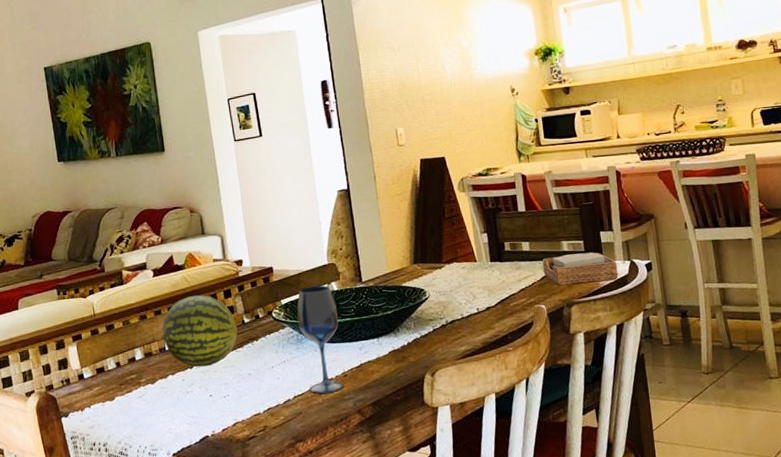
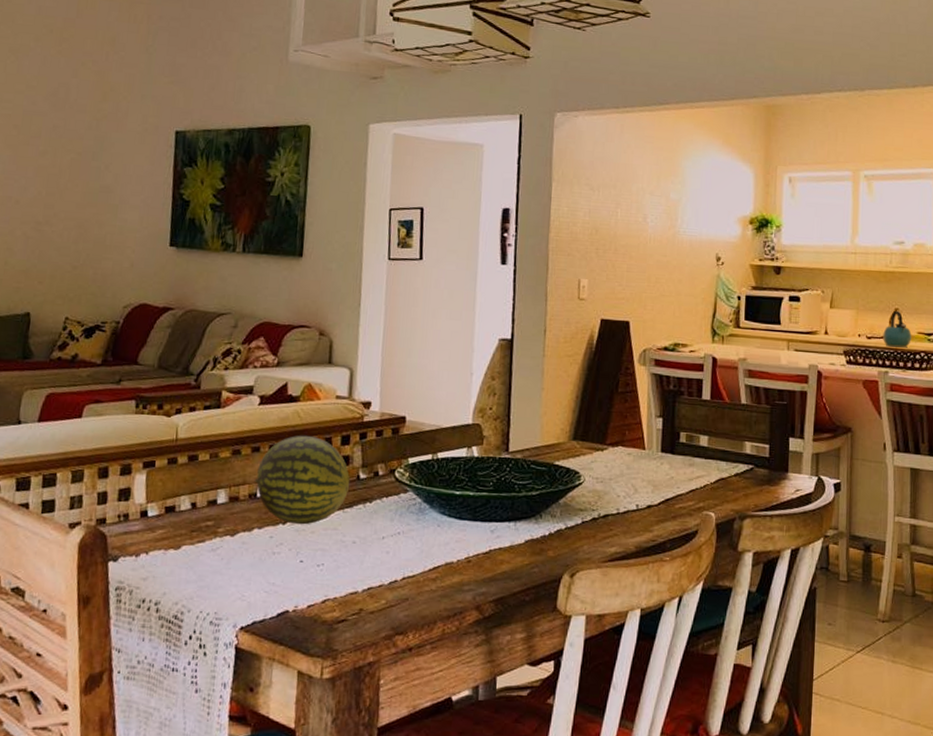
wineglass: present [297,285,344,394] -> none [423,447,474,580]
napkin holder: present [542,252,618,286] -> none [719,458,803,497]
kettle: none [669,106,696,139] -> present [883,310,912,348]

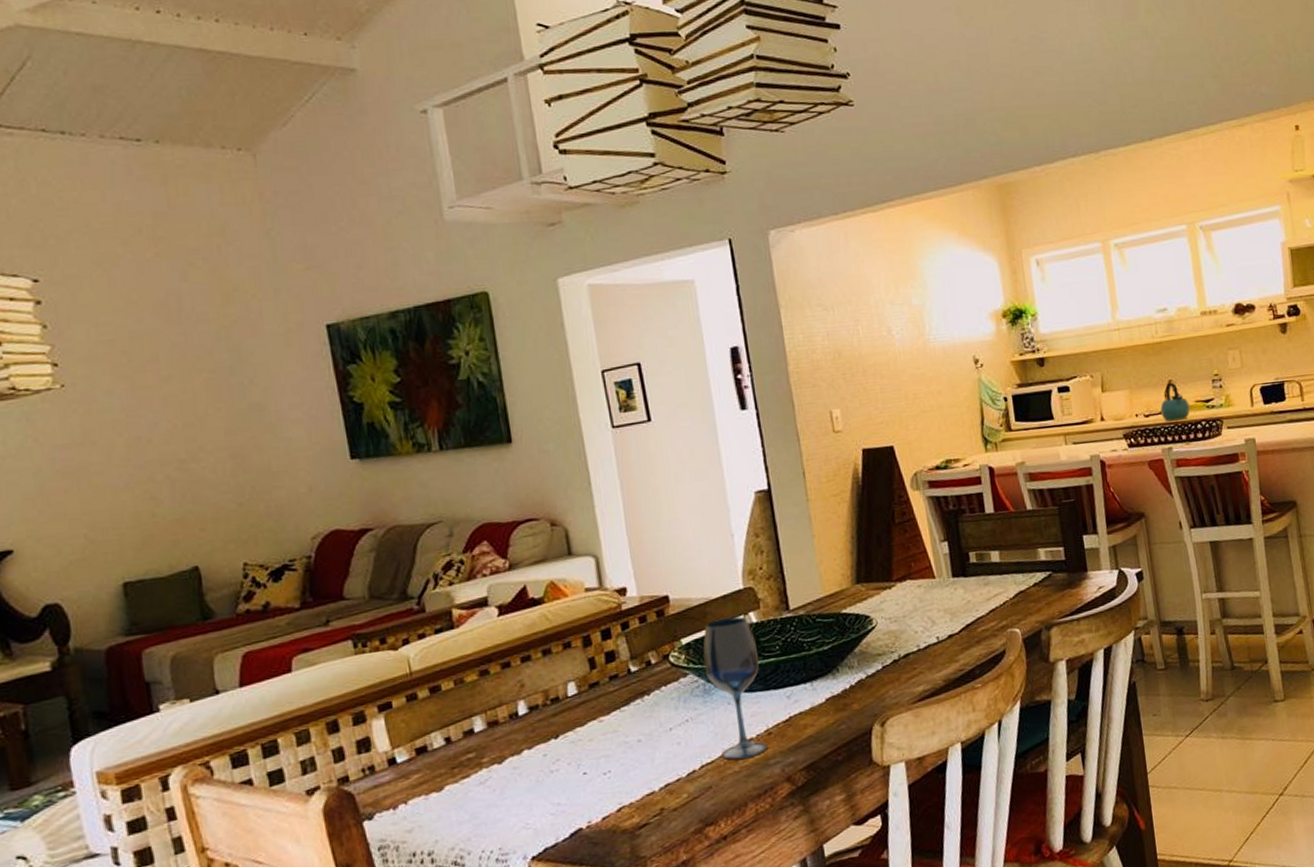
fruit: present [254,435,350,525] -> none [511,637,621,736]
wineglass: none [423,447,474,580] -> present [703,616,768,760]

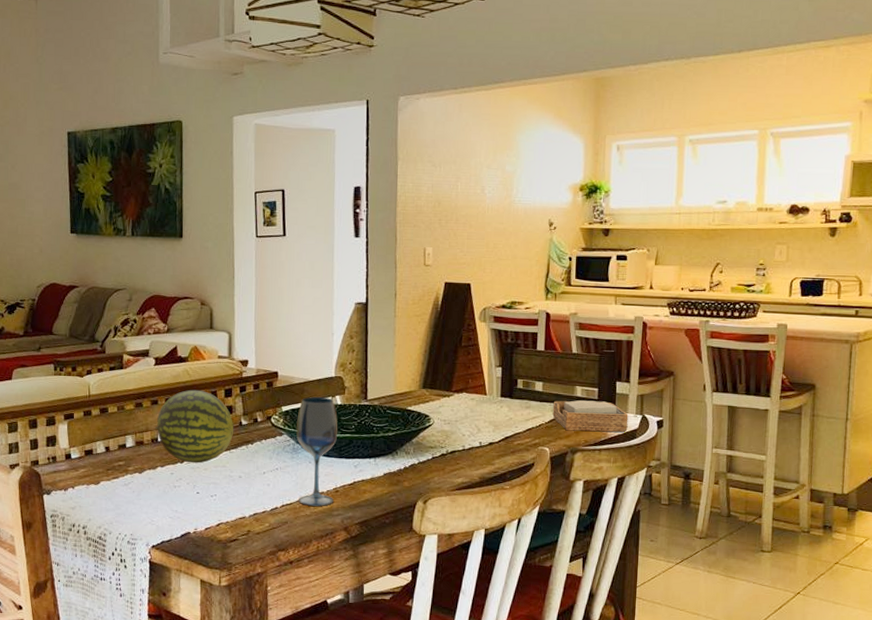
fruit: none [511,637,621,736] -> present [155,389,233,463]
napkin holder: none [1015,561,1105,604] -> present [552,400,628,433]
kettle: present [1160,382,1190,422] -> none [704,264,732,299]

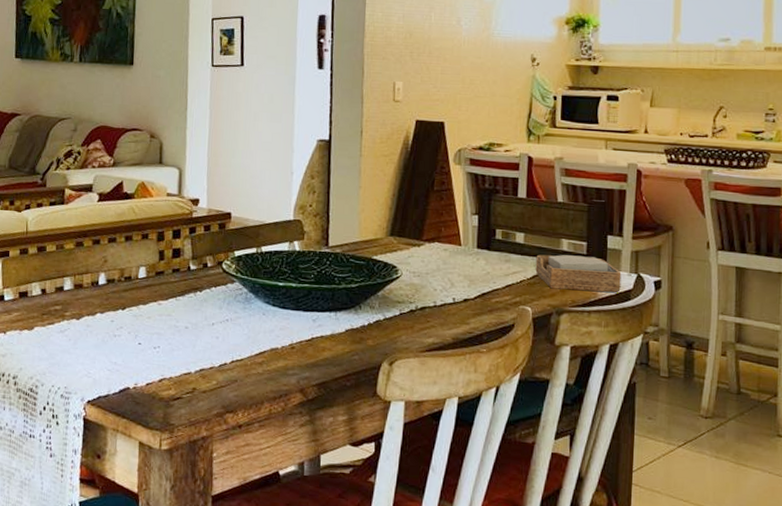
fruit: present [155,389,233,463] -> none [96,229,181,311]
wineglass: present [296,397,338,506] -> none [249,241,296,364]

